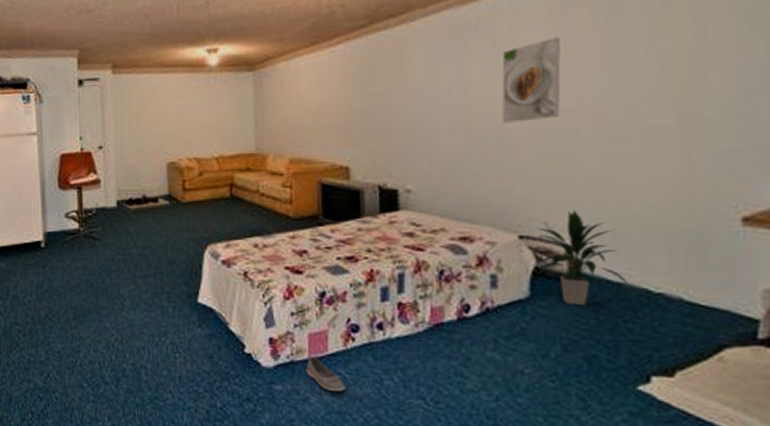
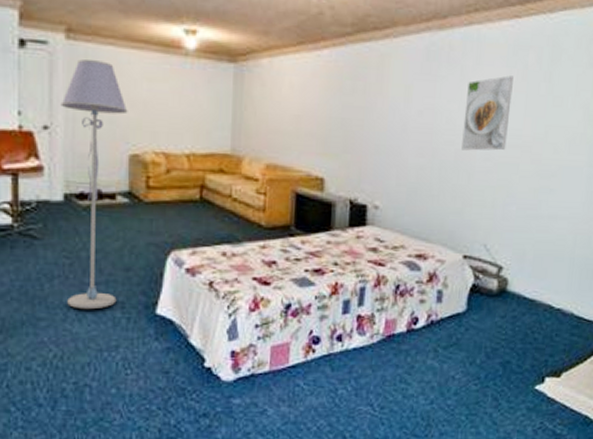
floor lamp: none [111,87,164,299] -> present [61,59,128,310]
shoe: present [306,357,346,391] -> none [266,369,303,402]
indoor plant: present [538,210,630,306] -> none [475,235,539,319]

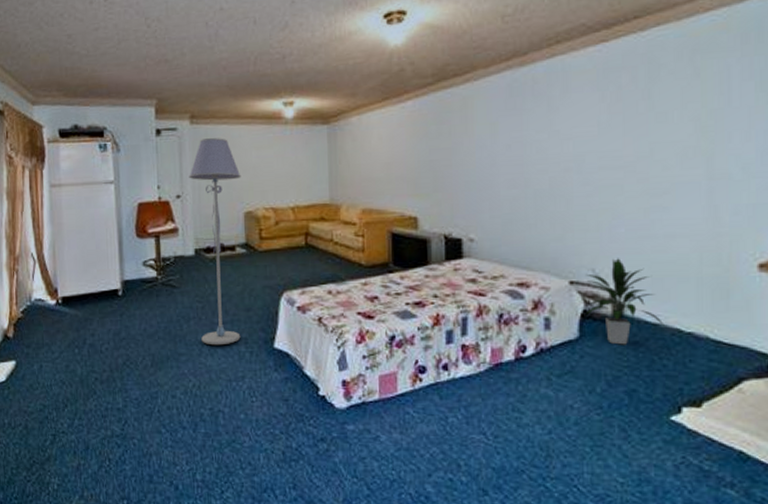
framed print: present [461,75,514,151] -> none [555,99,607,178]
indoor plant: none [475,235,539,319] -> present [586,258,665,345]

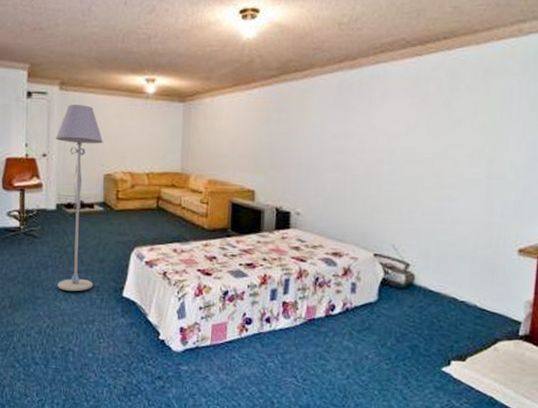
indoor plant: present [586,258,665,345] -> none [385,237,444,309]

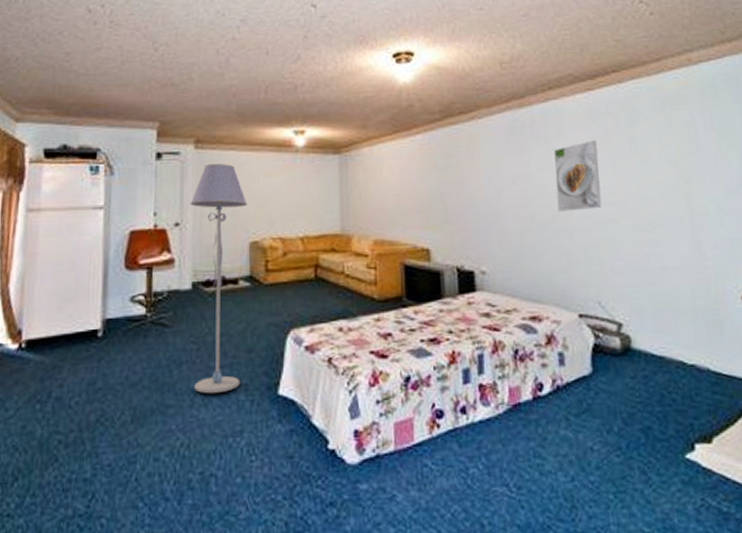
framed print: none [371,103,416,167] -> present [554,140,602,212]

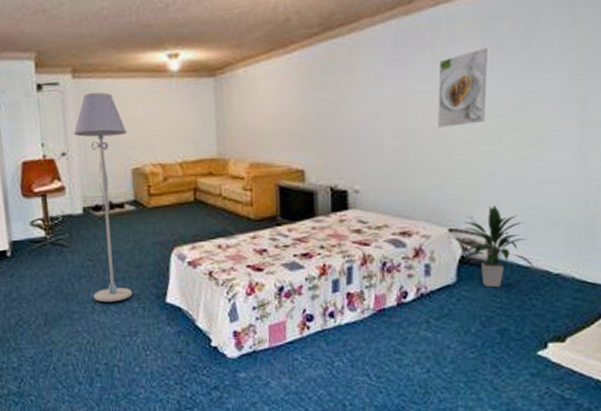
indoor plant: none [593,291,669,380] -> present [464,205,535,288]

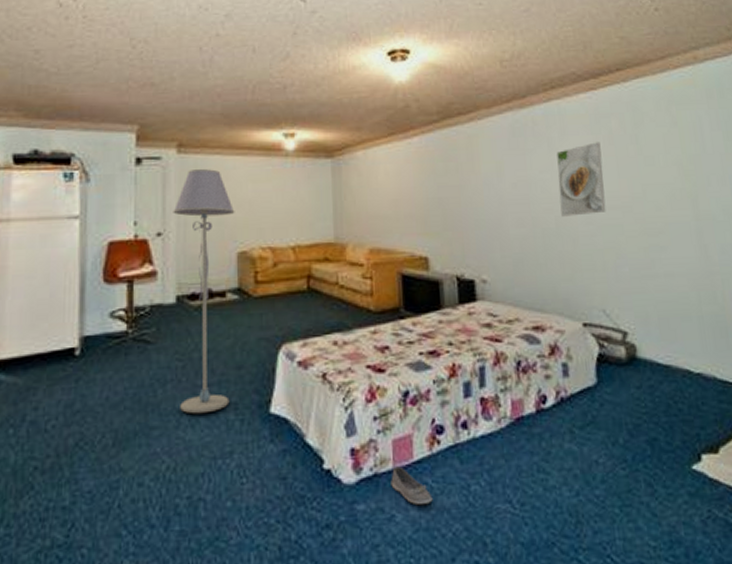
shoe: none [267,346,302,374] -> present [391,466,433,504]
indoor plant: present [464,205,535,288] -> none [598,298,675,390]

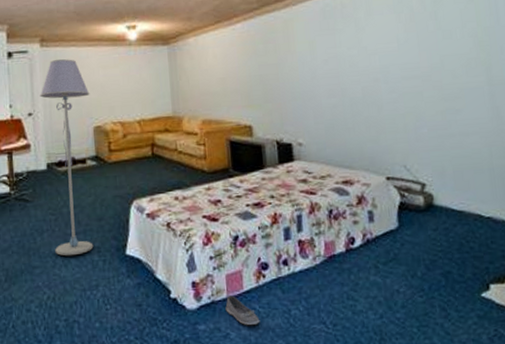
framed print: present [556,142,606,217] -> none [363,20,408,87]

